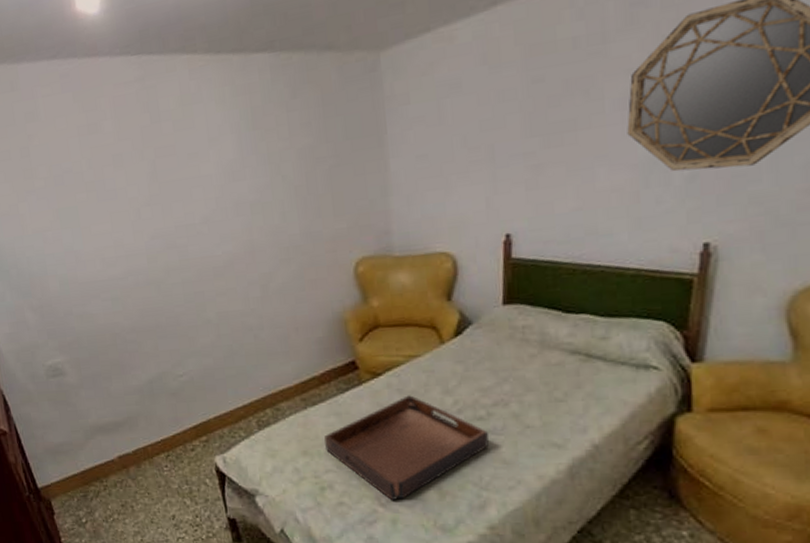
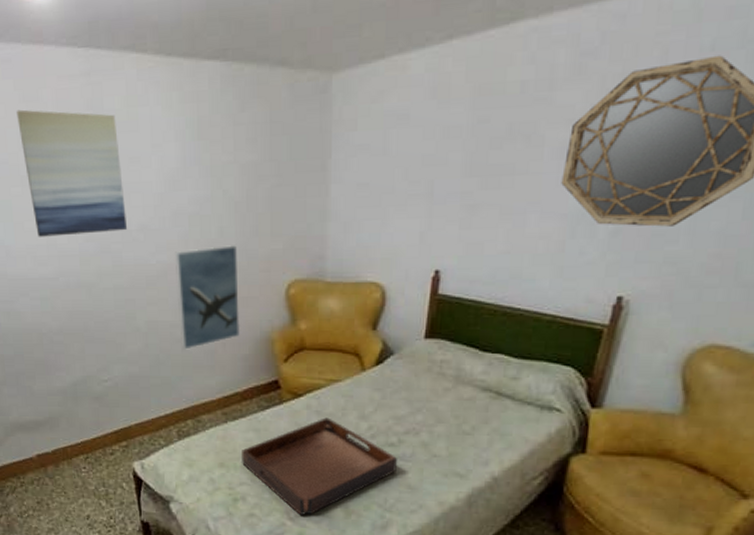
wall art: none [77,114,190,239] -> present [17,109,127,237]
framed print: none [240,228,313,338] -> present [175,245,241,350]

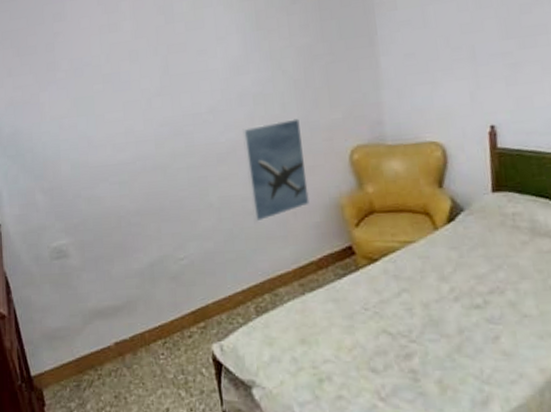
wall art: present [17,109,127,237] -> none [99,16,197,126]
serving tray: present [242,417,398,516] -> none [322,281,488,395]

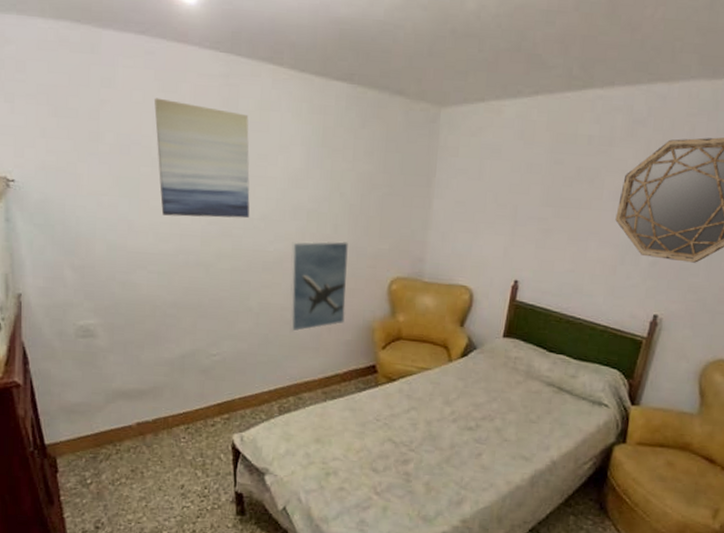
wall art: none [99,16,197,126] -> present [154,97,250,219]

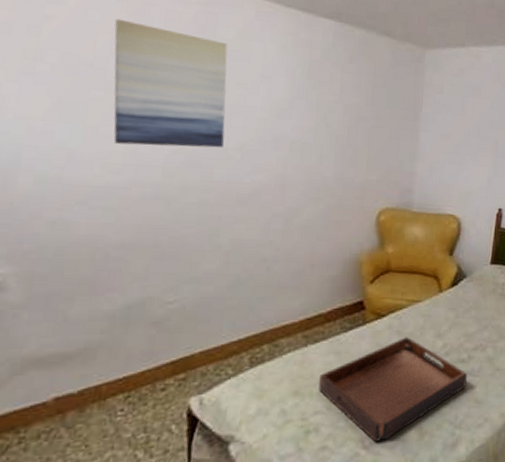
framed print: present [289,241,348,332] -> none [266,172,334,270]
serving tray: none [337,401,475,491] -> present [319,337,468,443]

